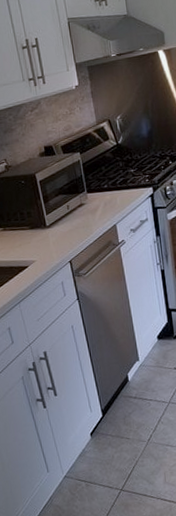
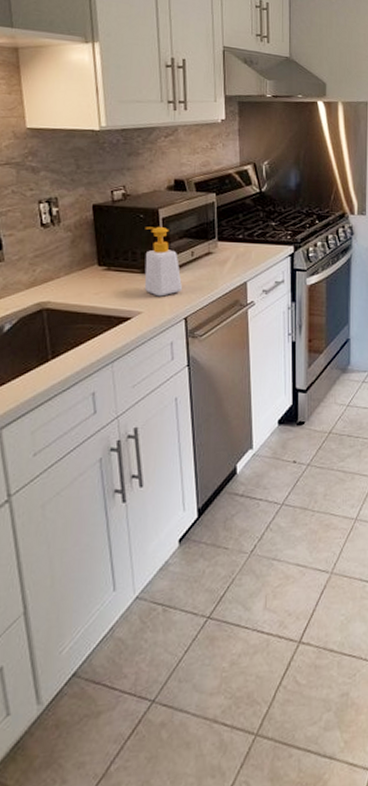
soap bottle: none [27,188,65,247] -> present [144,226,183,297]

